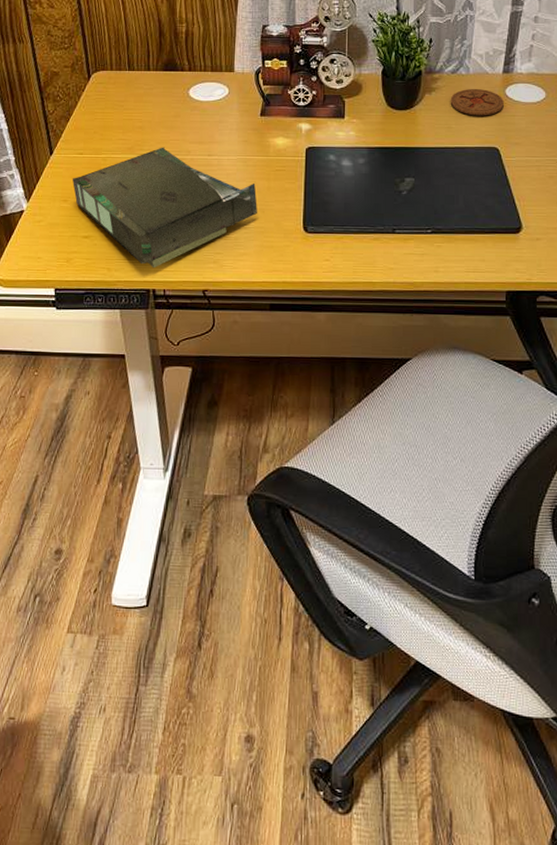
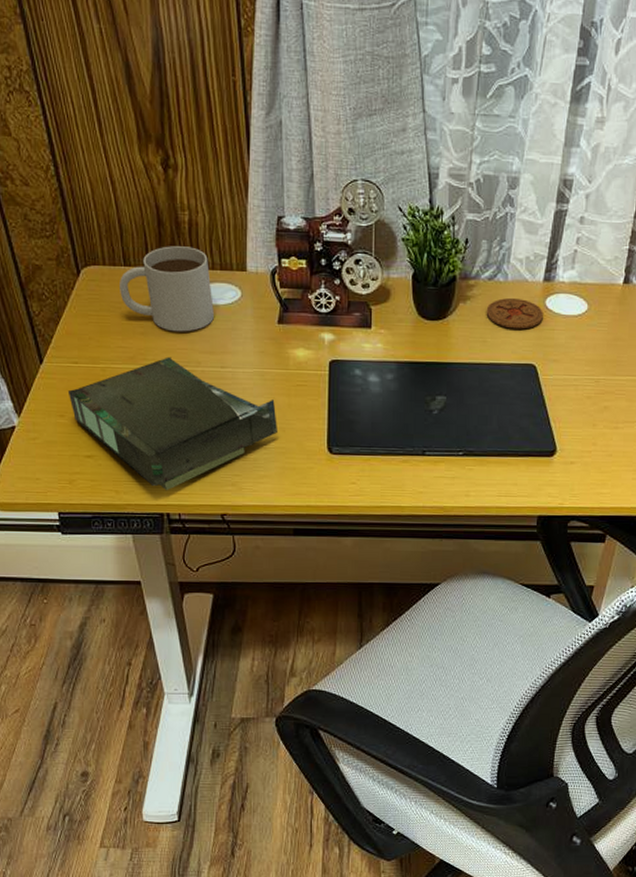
mug: none [123,53,204,125] -> present [120,246,214,332]

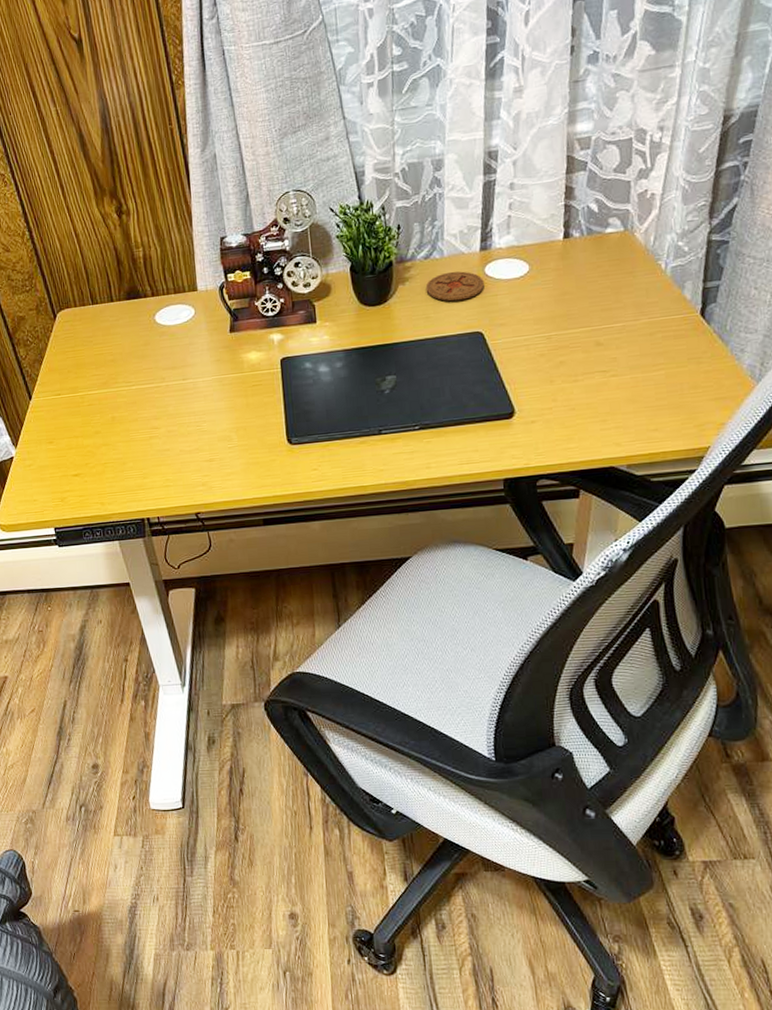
box: present [67,356,279,491] -> none [54,377,240,498]
mug: present [120,246,214,332] -> none [89,278,173,355]

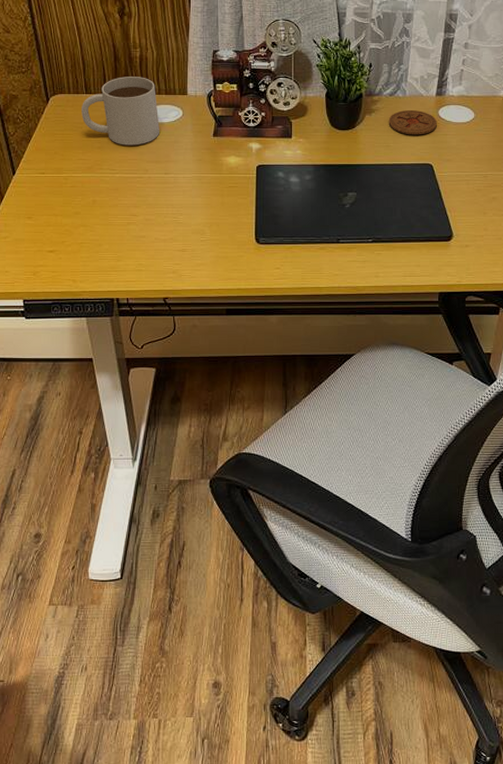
mug: none [89,278,173,355] -> present [81,76,160,146]

